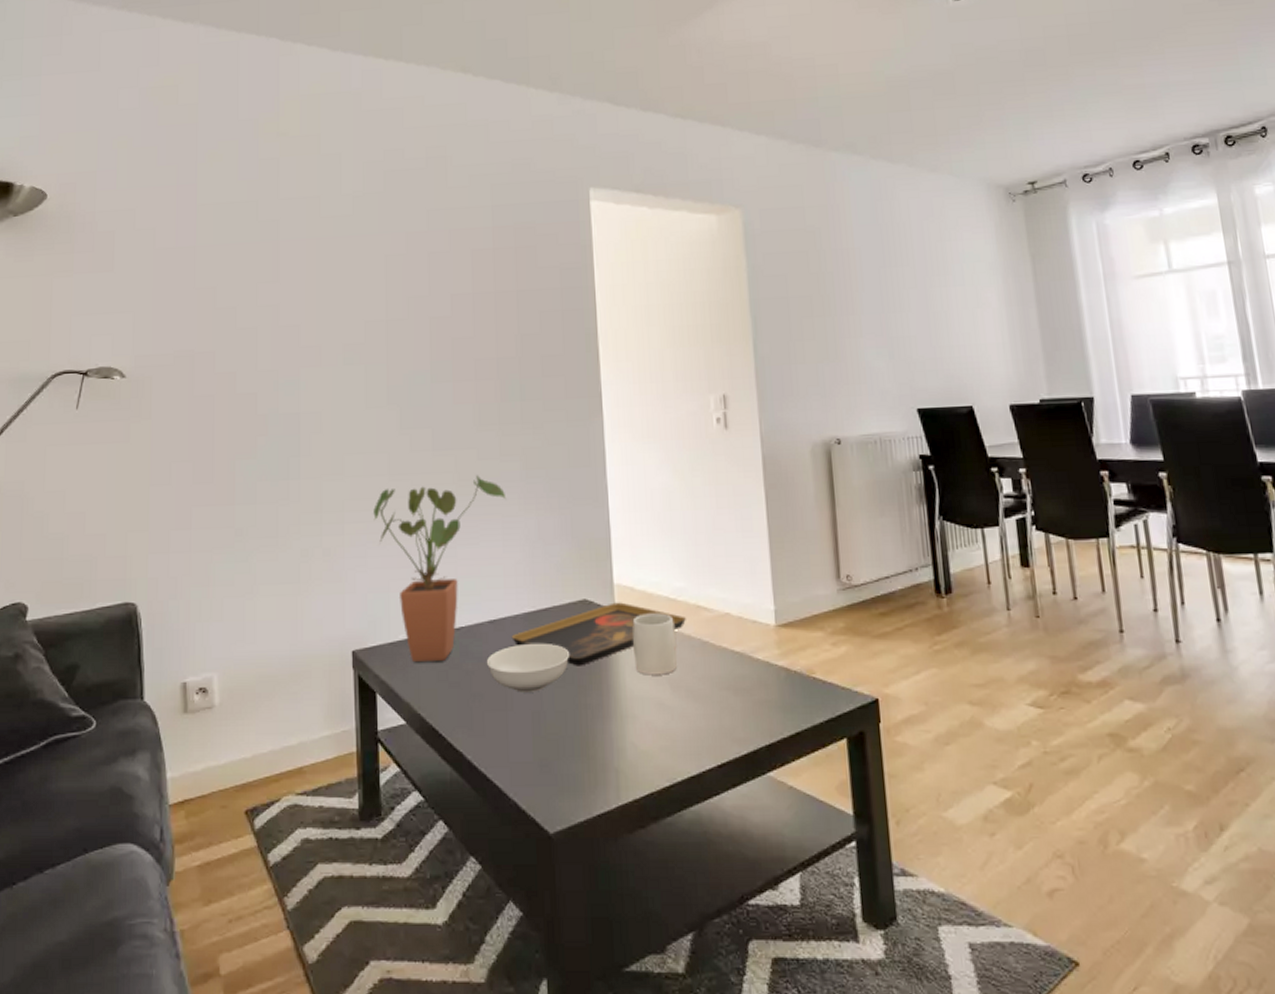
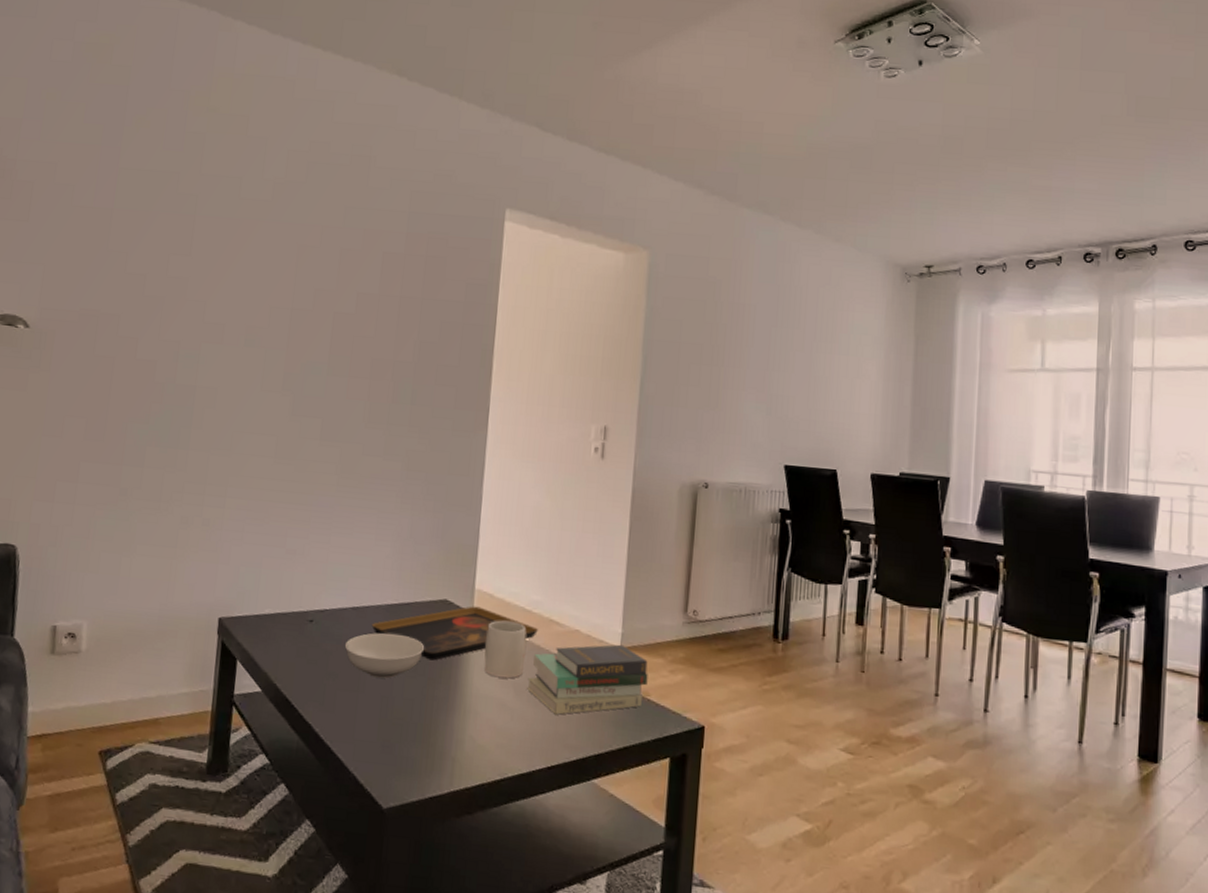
house plant: present [373,475,507,663] -> none [255,469,385,638]
books: none [683,622,810,707] -> present [527,644,648,715]

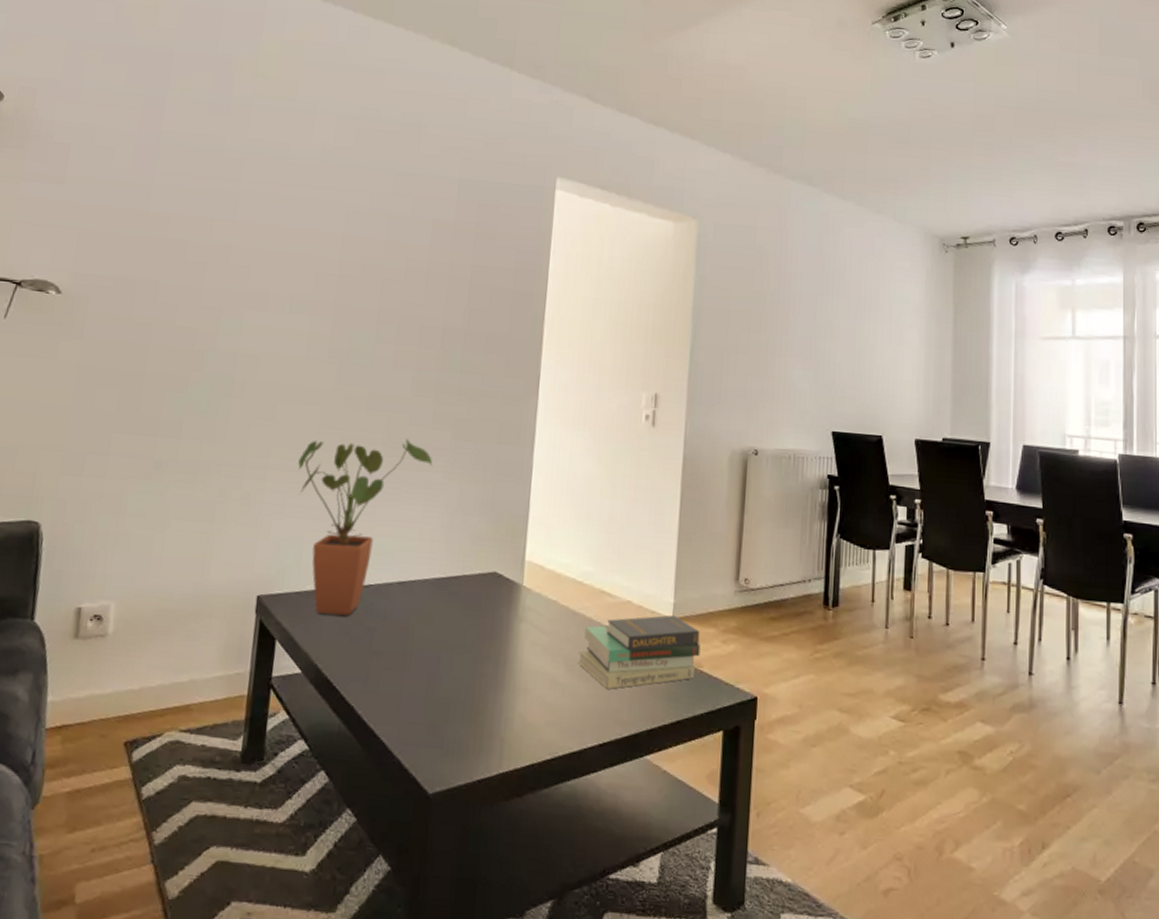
house plant: none [255,469,385,638] -> present [297,439,433,615]
bowl: present [344,632,425,679] -> none [389,607,474,656]
decorative tray: present [371,606,538,661] -> none [418,578,589,636]
mug: present [484,620,527,679] -> none [534,592,578,653]

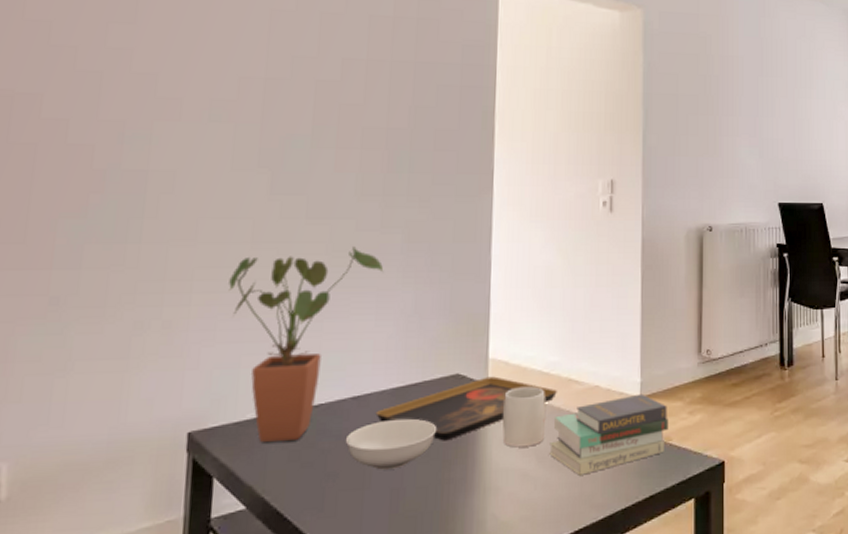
bowl: none [389,607,474,656] -> present [345,418,438,470]
decorative tray: none [418,578,589,636] -> present [375,376,557,441]
mug: none [534,592,578,653] -> present [502,386,546,448]

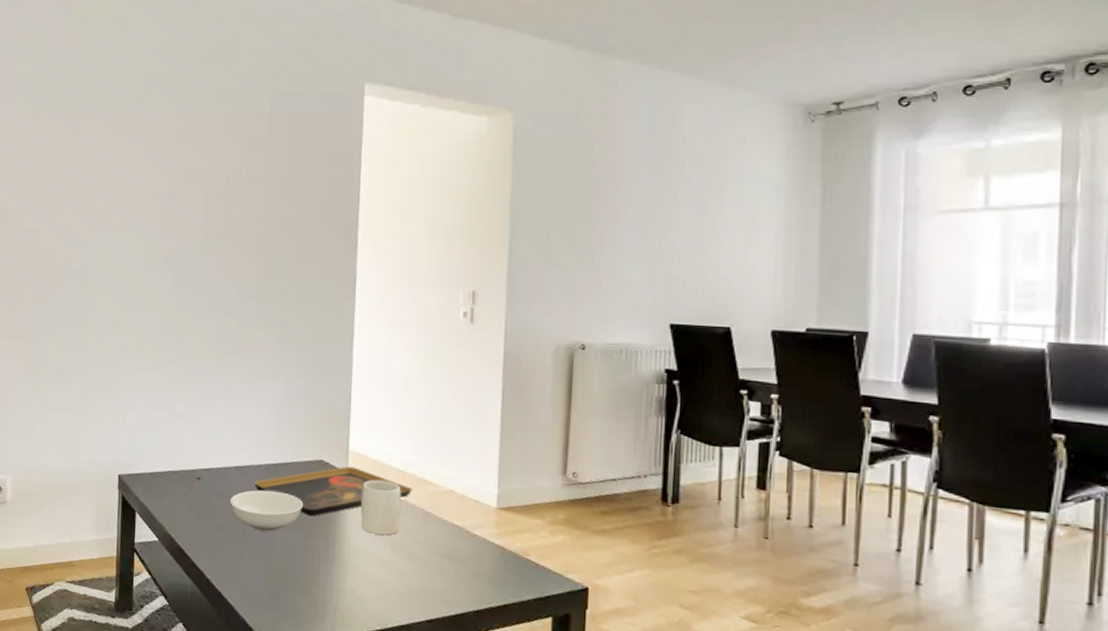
house plant: present [228,246,384,443] -> none [144,340,260,494]
books: present [549,393,669,475] -> none [404,504,527,571]

